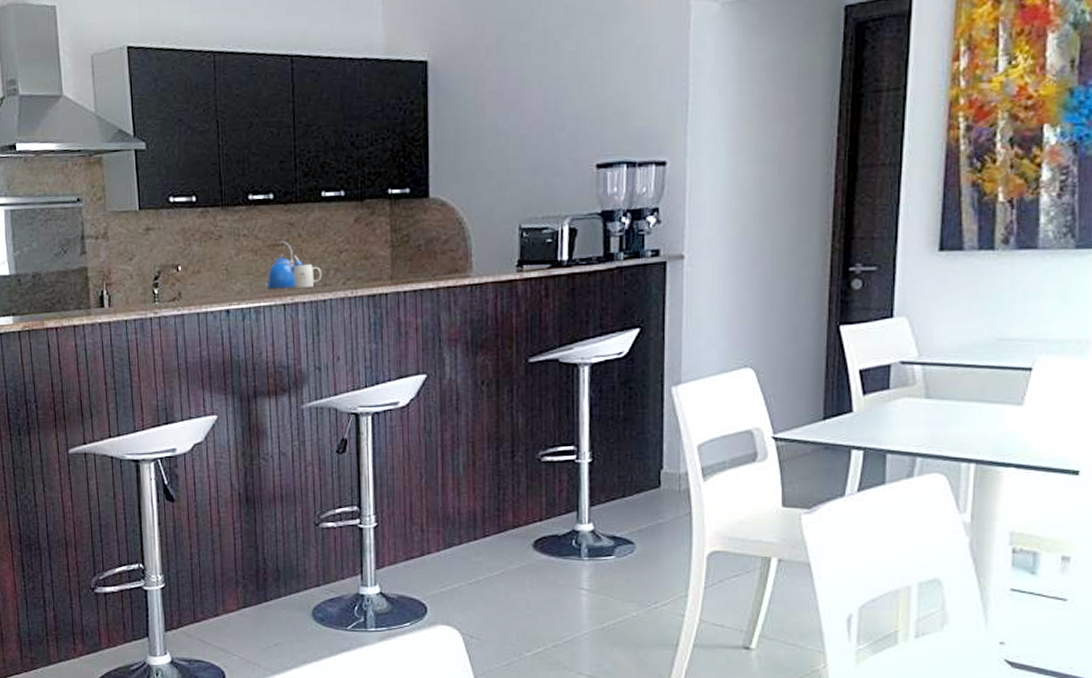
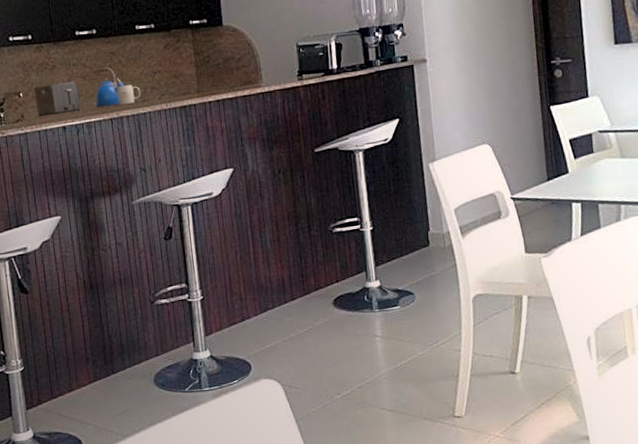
toaster: none [195,256,249,297] -> present [33,81,81,117]

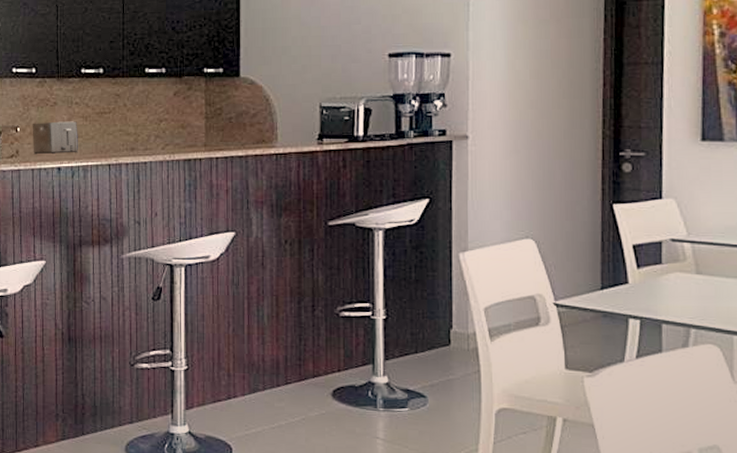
kettle: present [94,66,124,108] -> none [93,108,126,151]
mug: present [116,84,141,105] -> none [118,130,144,151]

